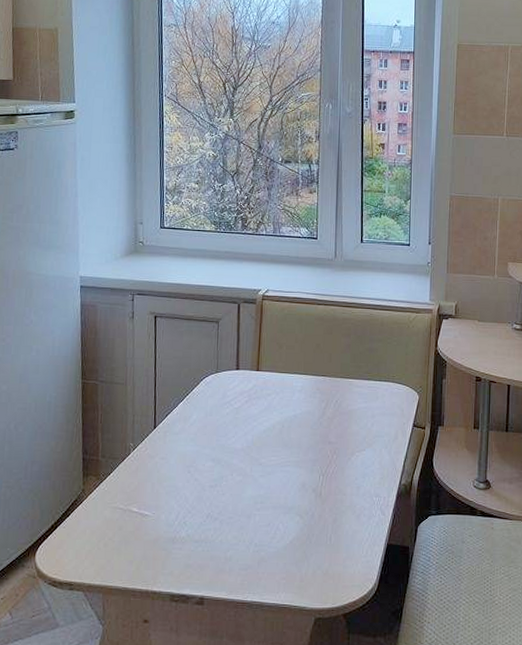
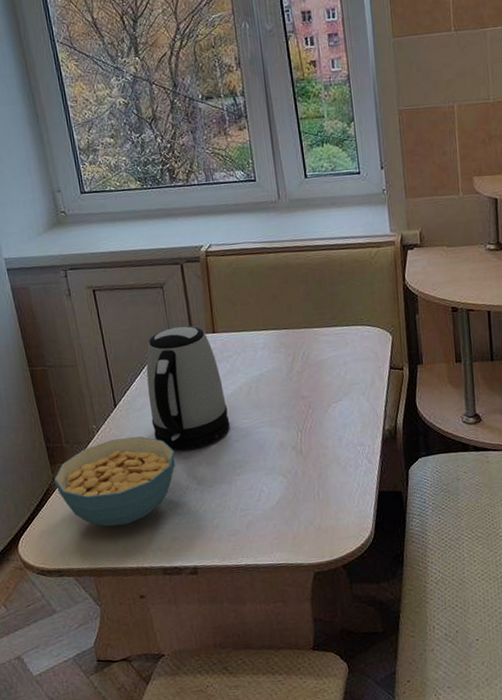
cereal bowl: none [84,459,202,546] -> present [54,436,176,527]
kettle: none [186,360,259,479] -> present [146,326,230,450]

